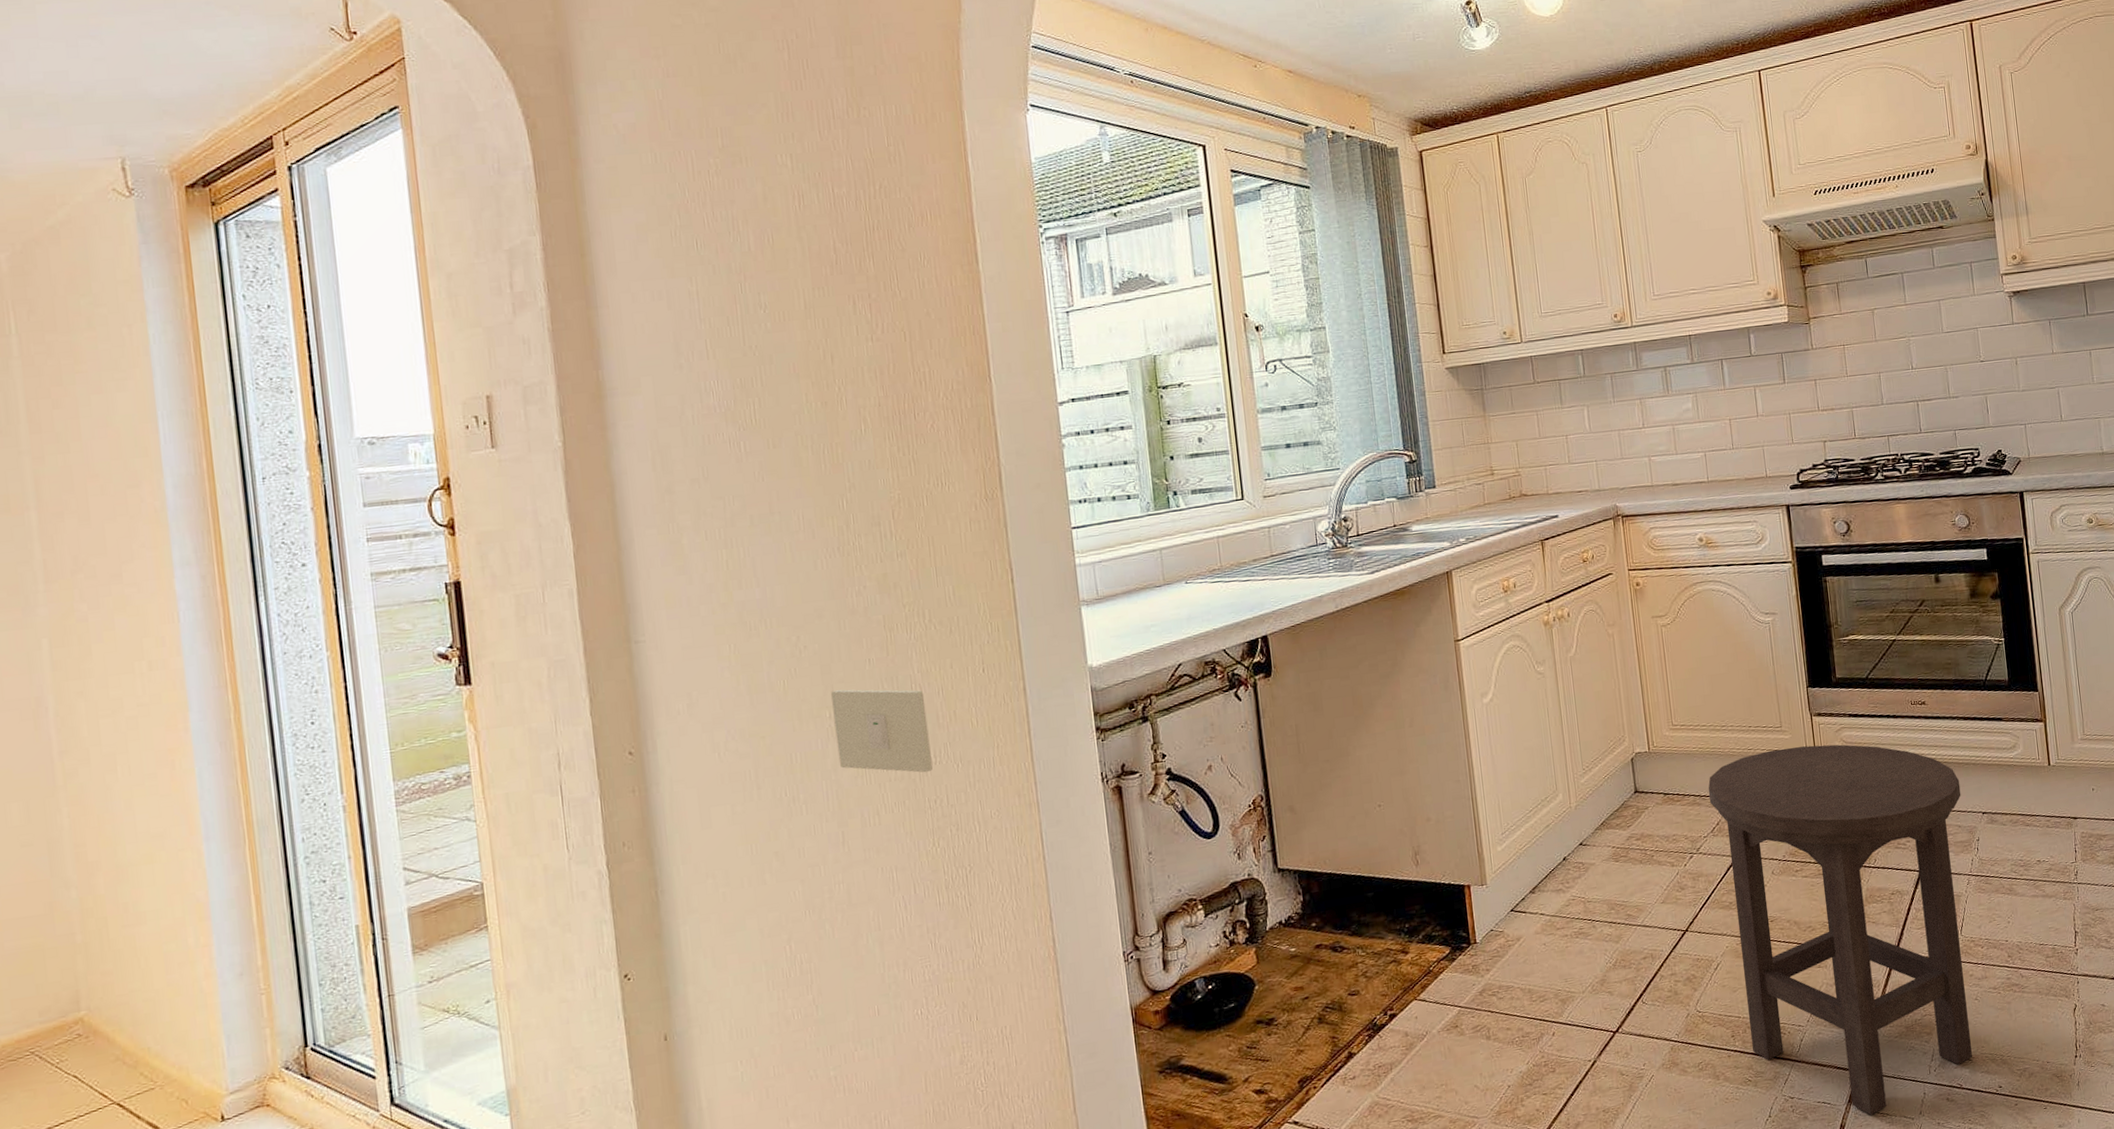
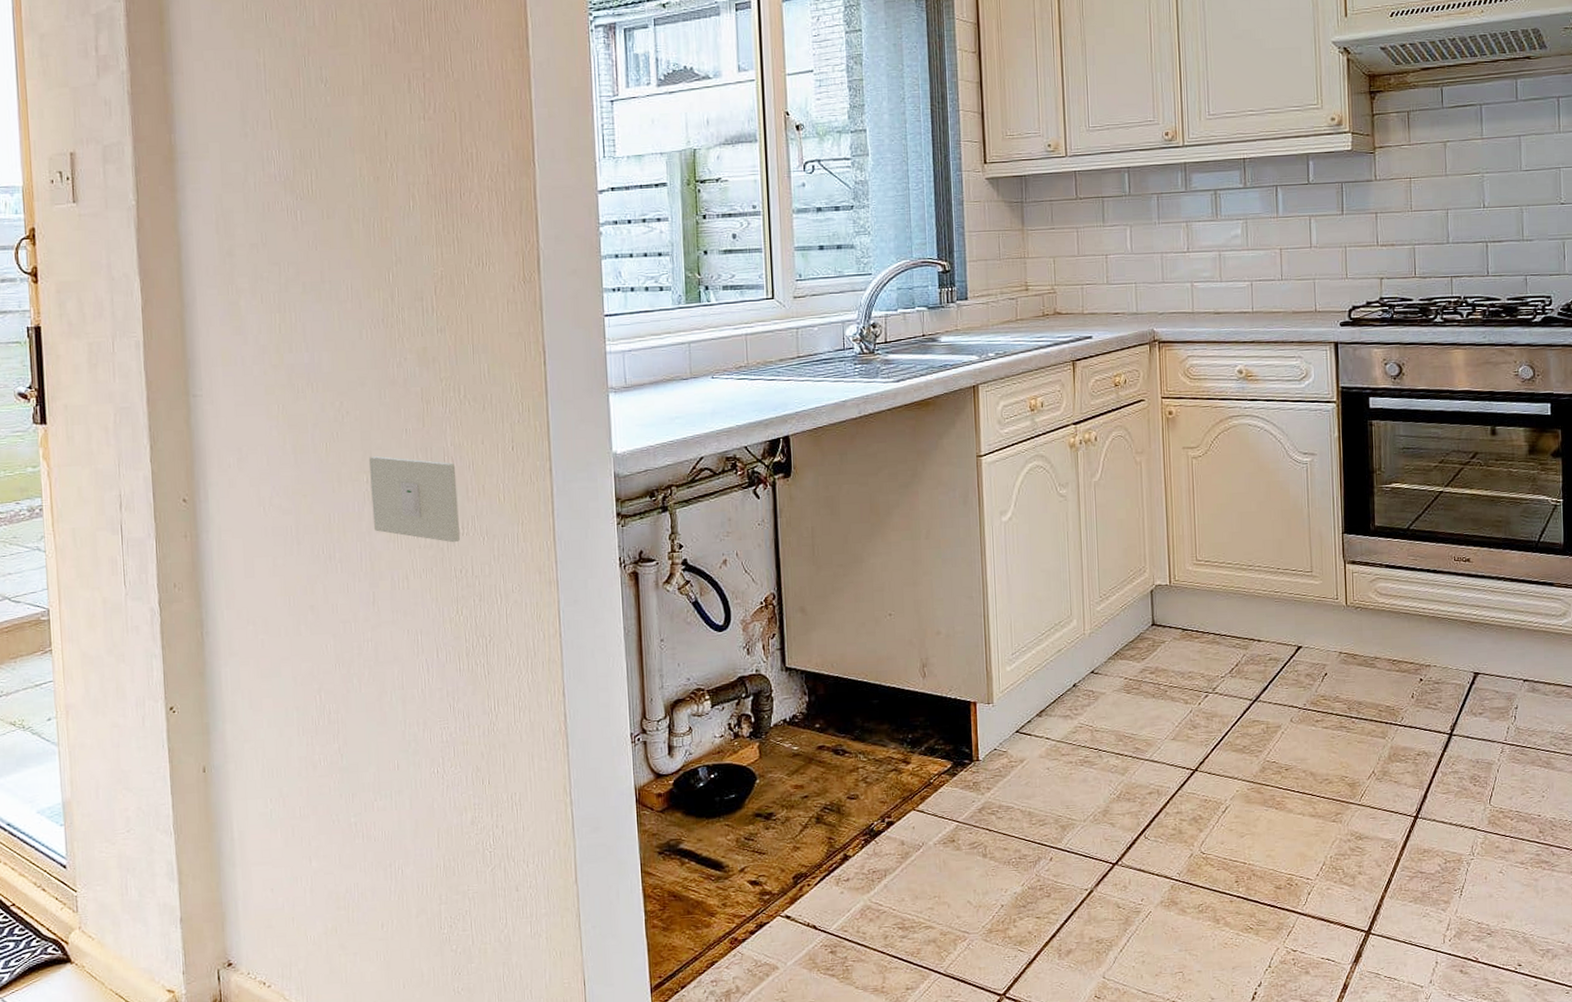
stool: present [1708,744,1972,1115] -> none [1229,593,1502,978]

